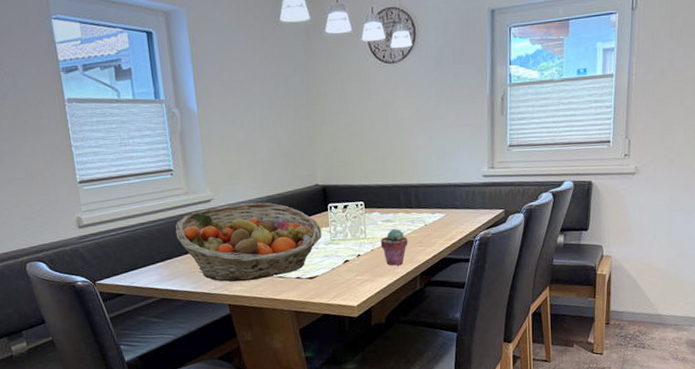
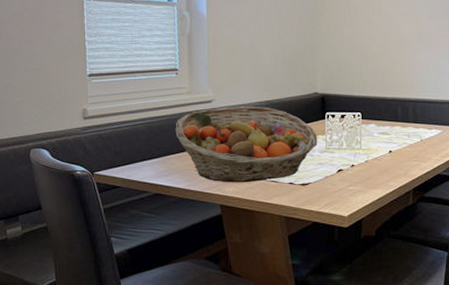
potted succulent: present [380,228,408,266] -> none [375,141,403,179]

